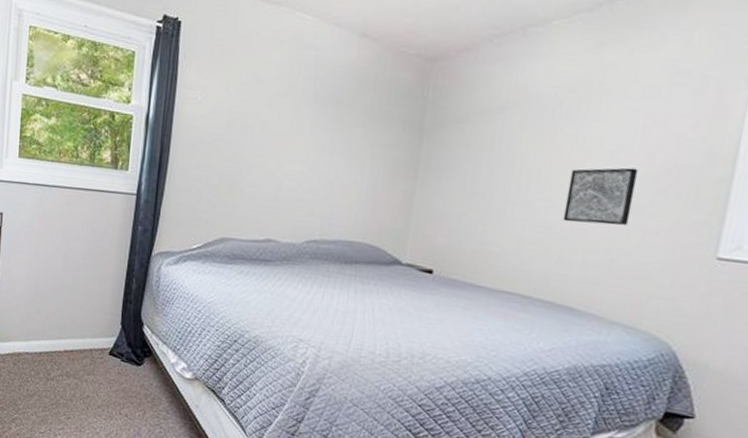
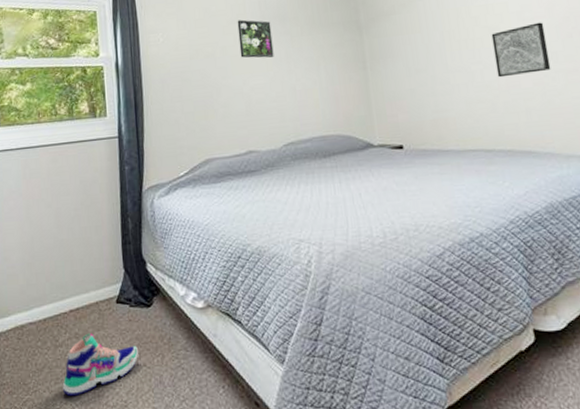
sneaker: none [48,375,123,426] -> present [62,333,139,396]
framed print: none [281,94,323,144] -> present [237,19,274,58]

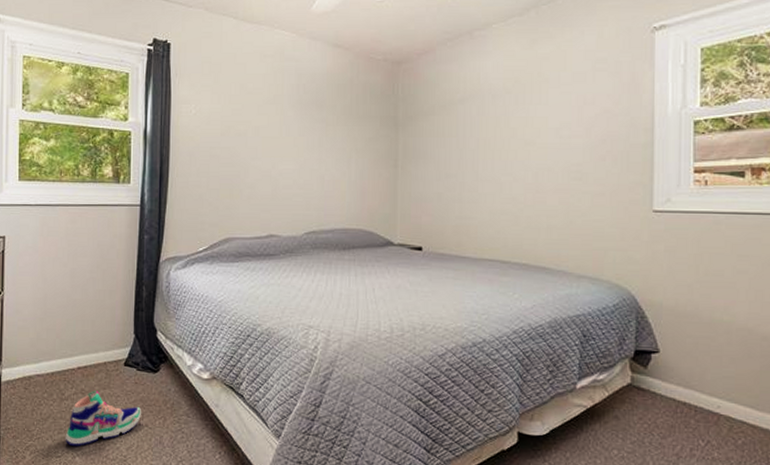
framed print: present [237,19,274,58] -> none [272,101,307,143]
wall art: present [491,22,551,78] -> none [525,141,580,192]

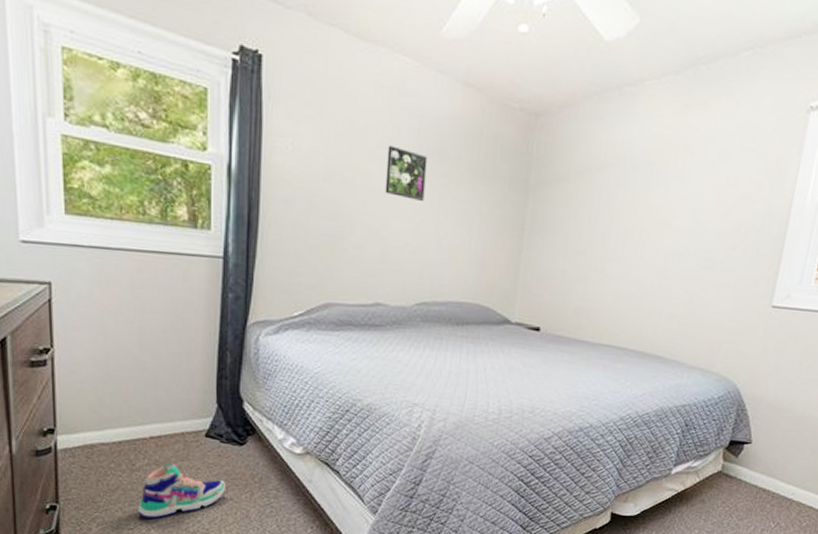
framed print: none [272,101,307,143] -> present [385,145,428,201]

